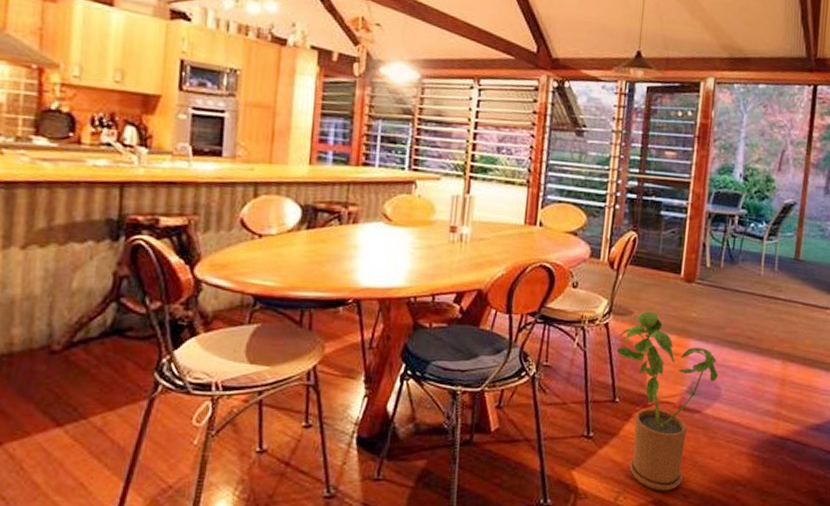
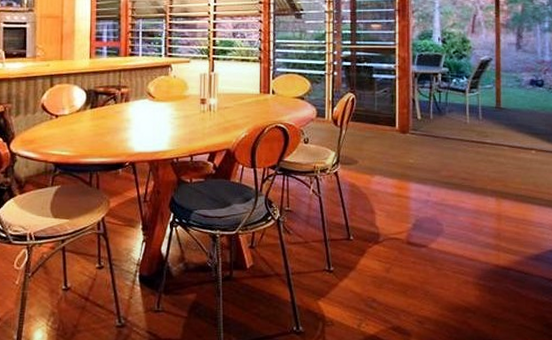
house plant: present [616,311,718,491] -> none [345,160,439,318]

